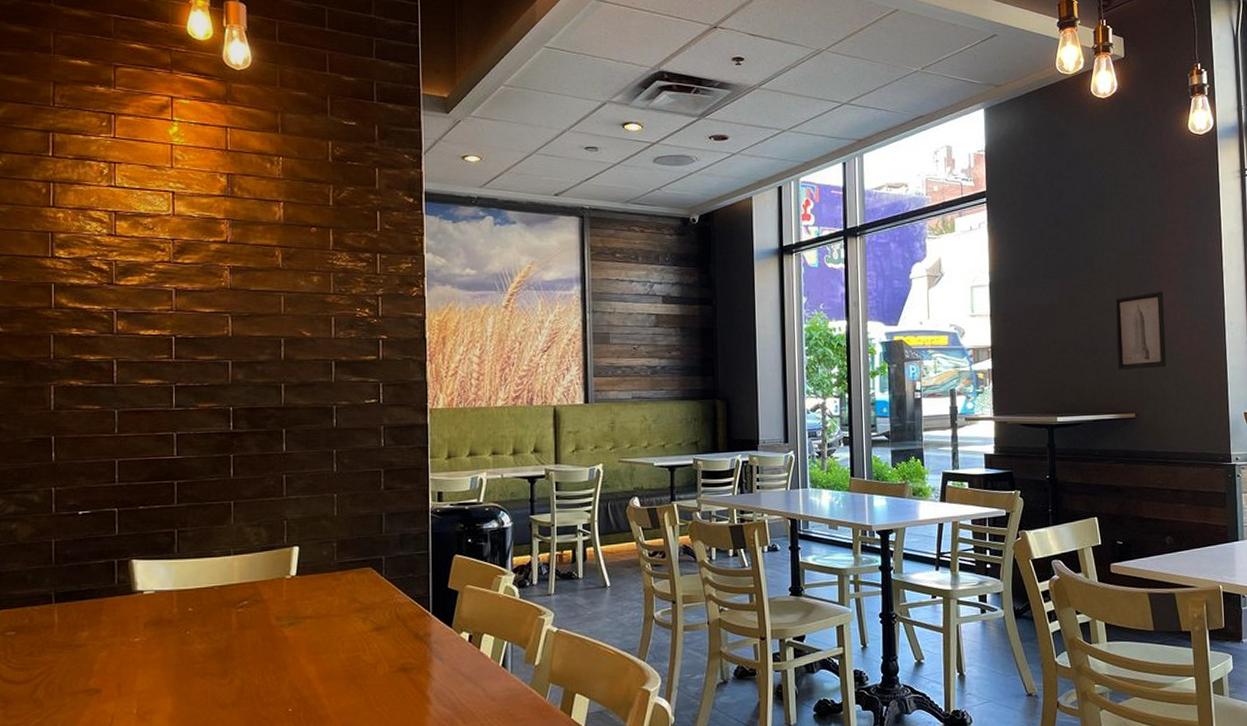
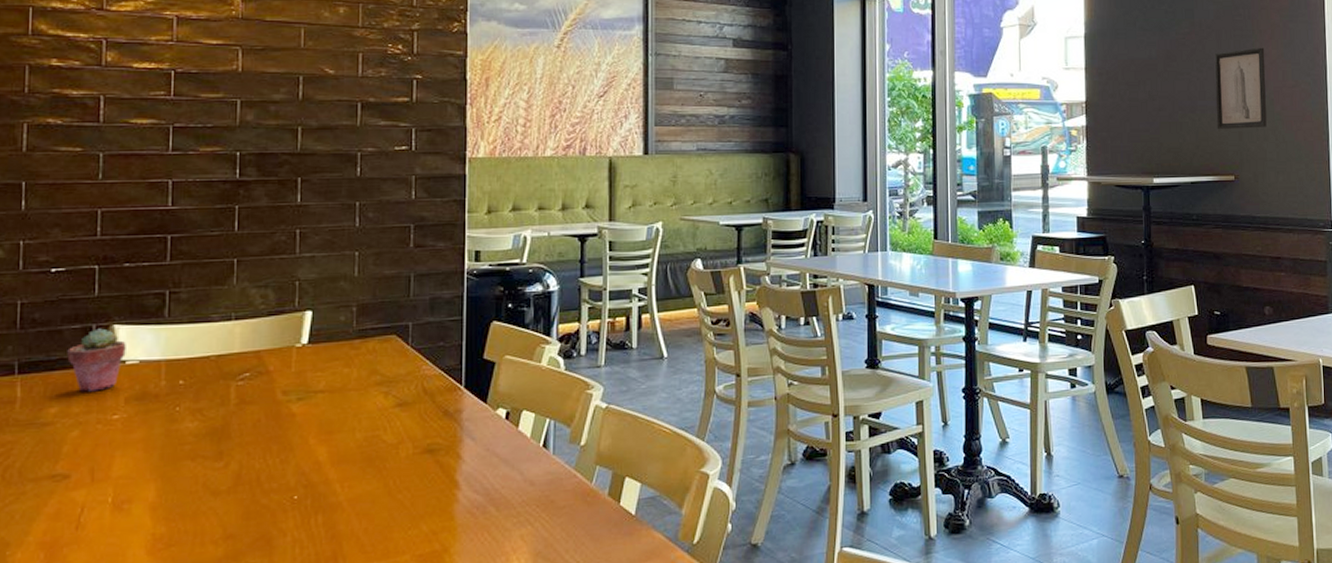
potted succulent: none [95,563,143,618] -> present [67,328,126,392]

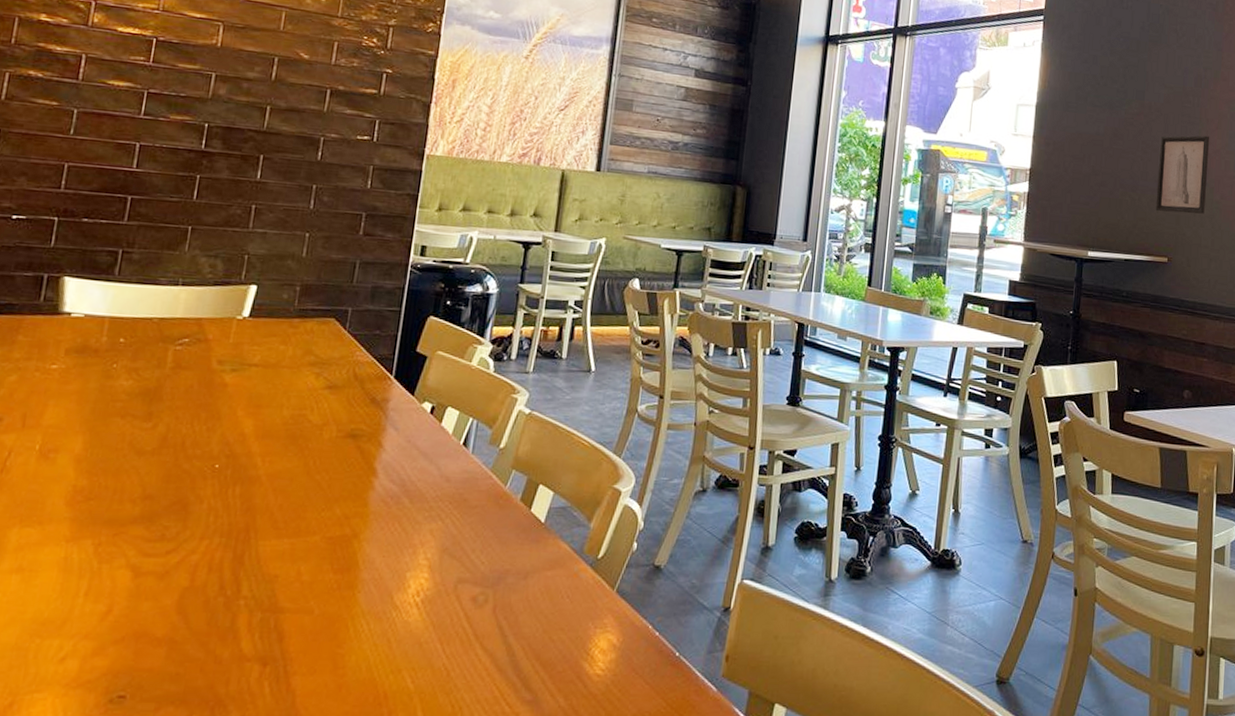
potted succulent: present [67,328,126,392] -> none [15,278,74,340]

